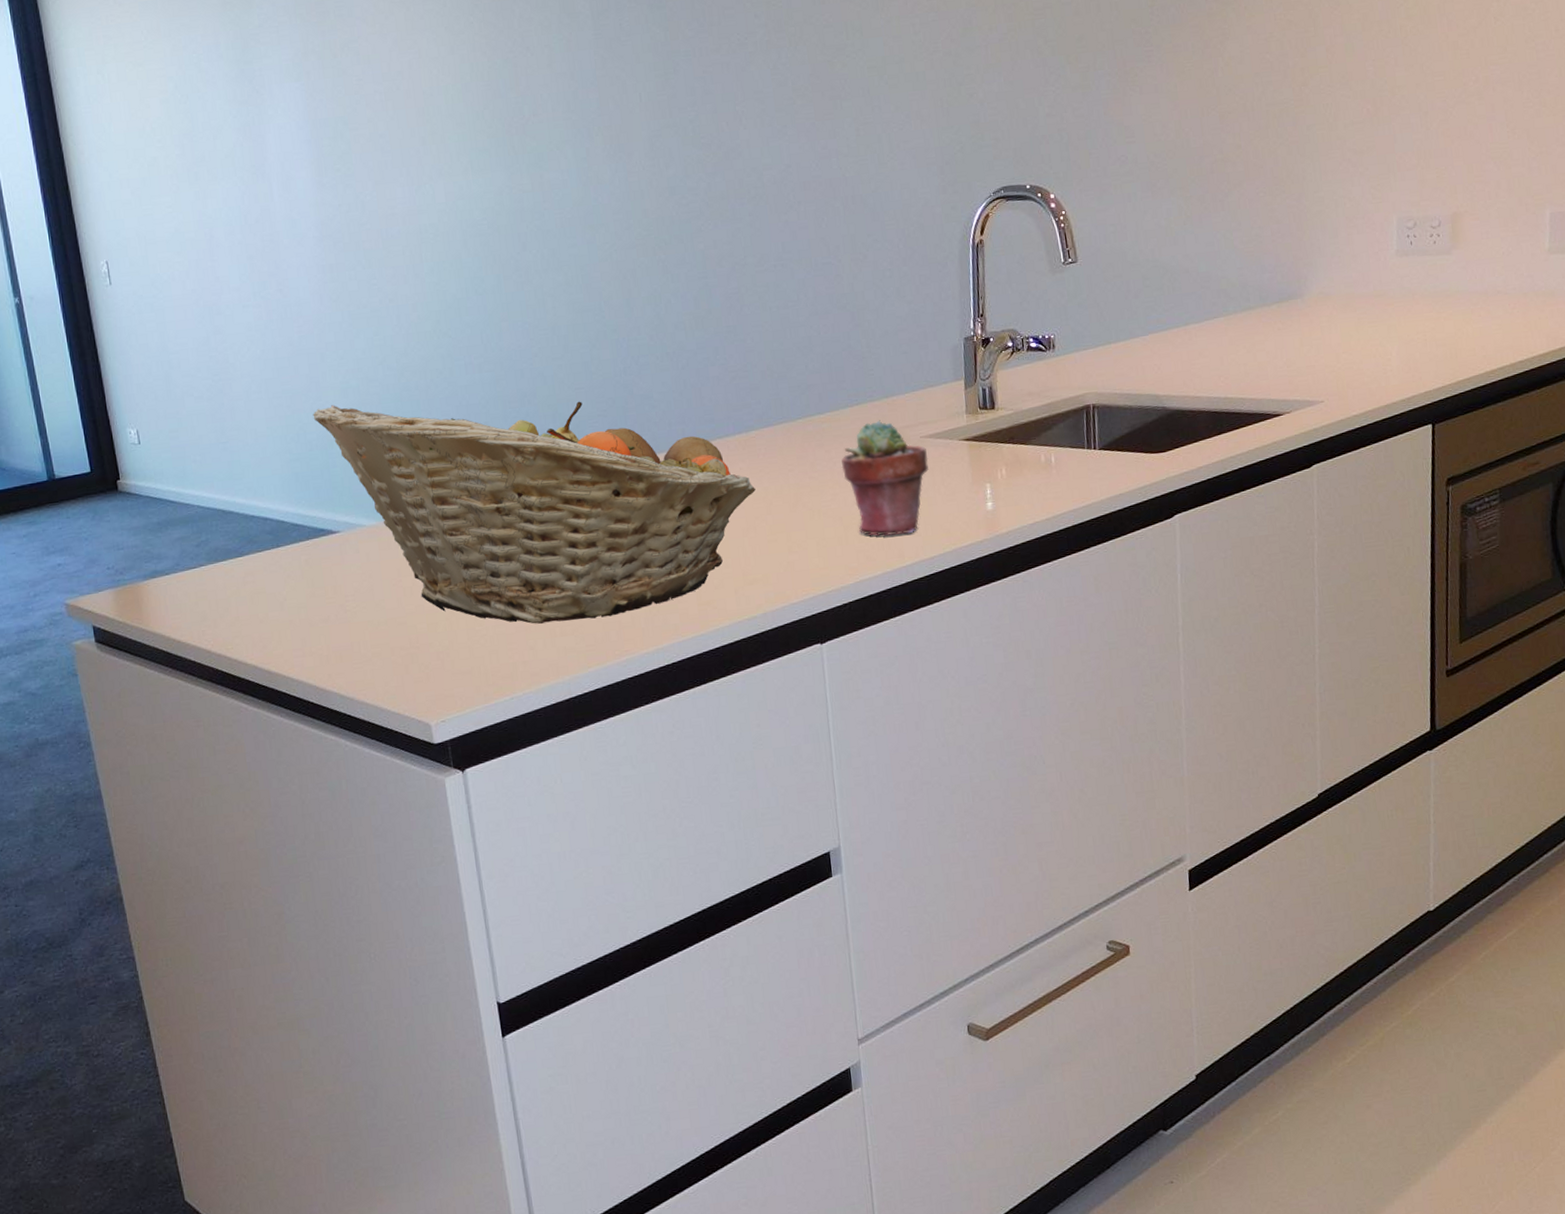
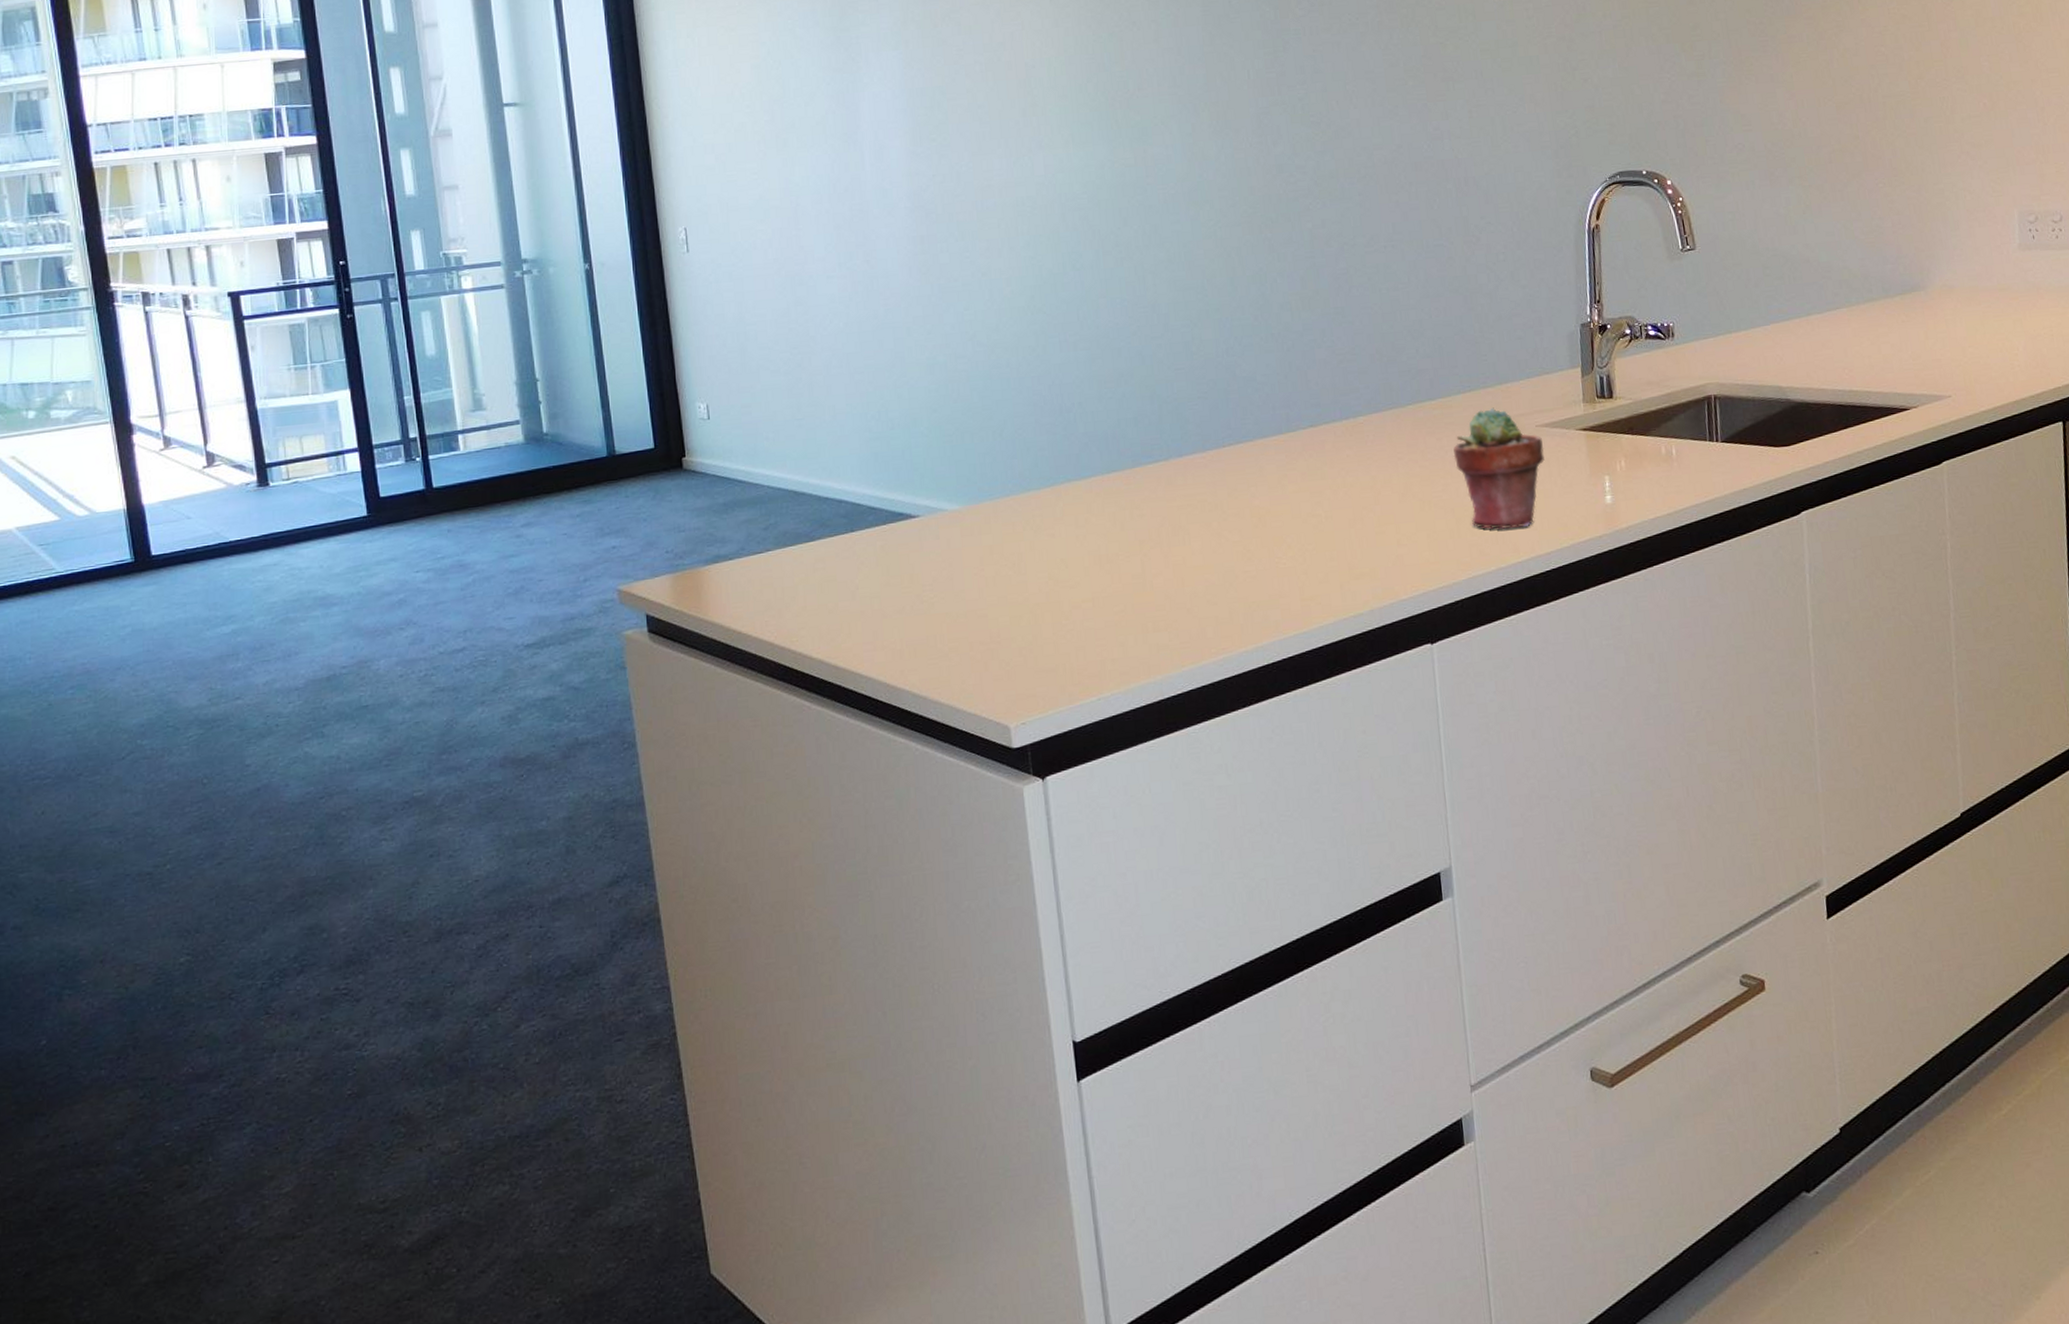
fruit basket: present [312,401,756,624] -> none [896,381,1363,619]

